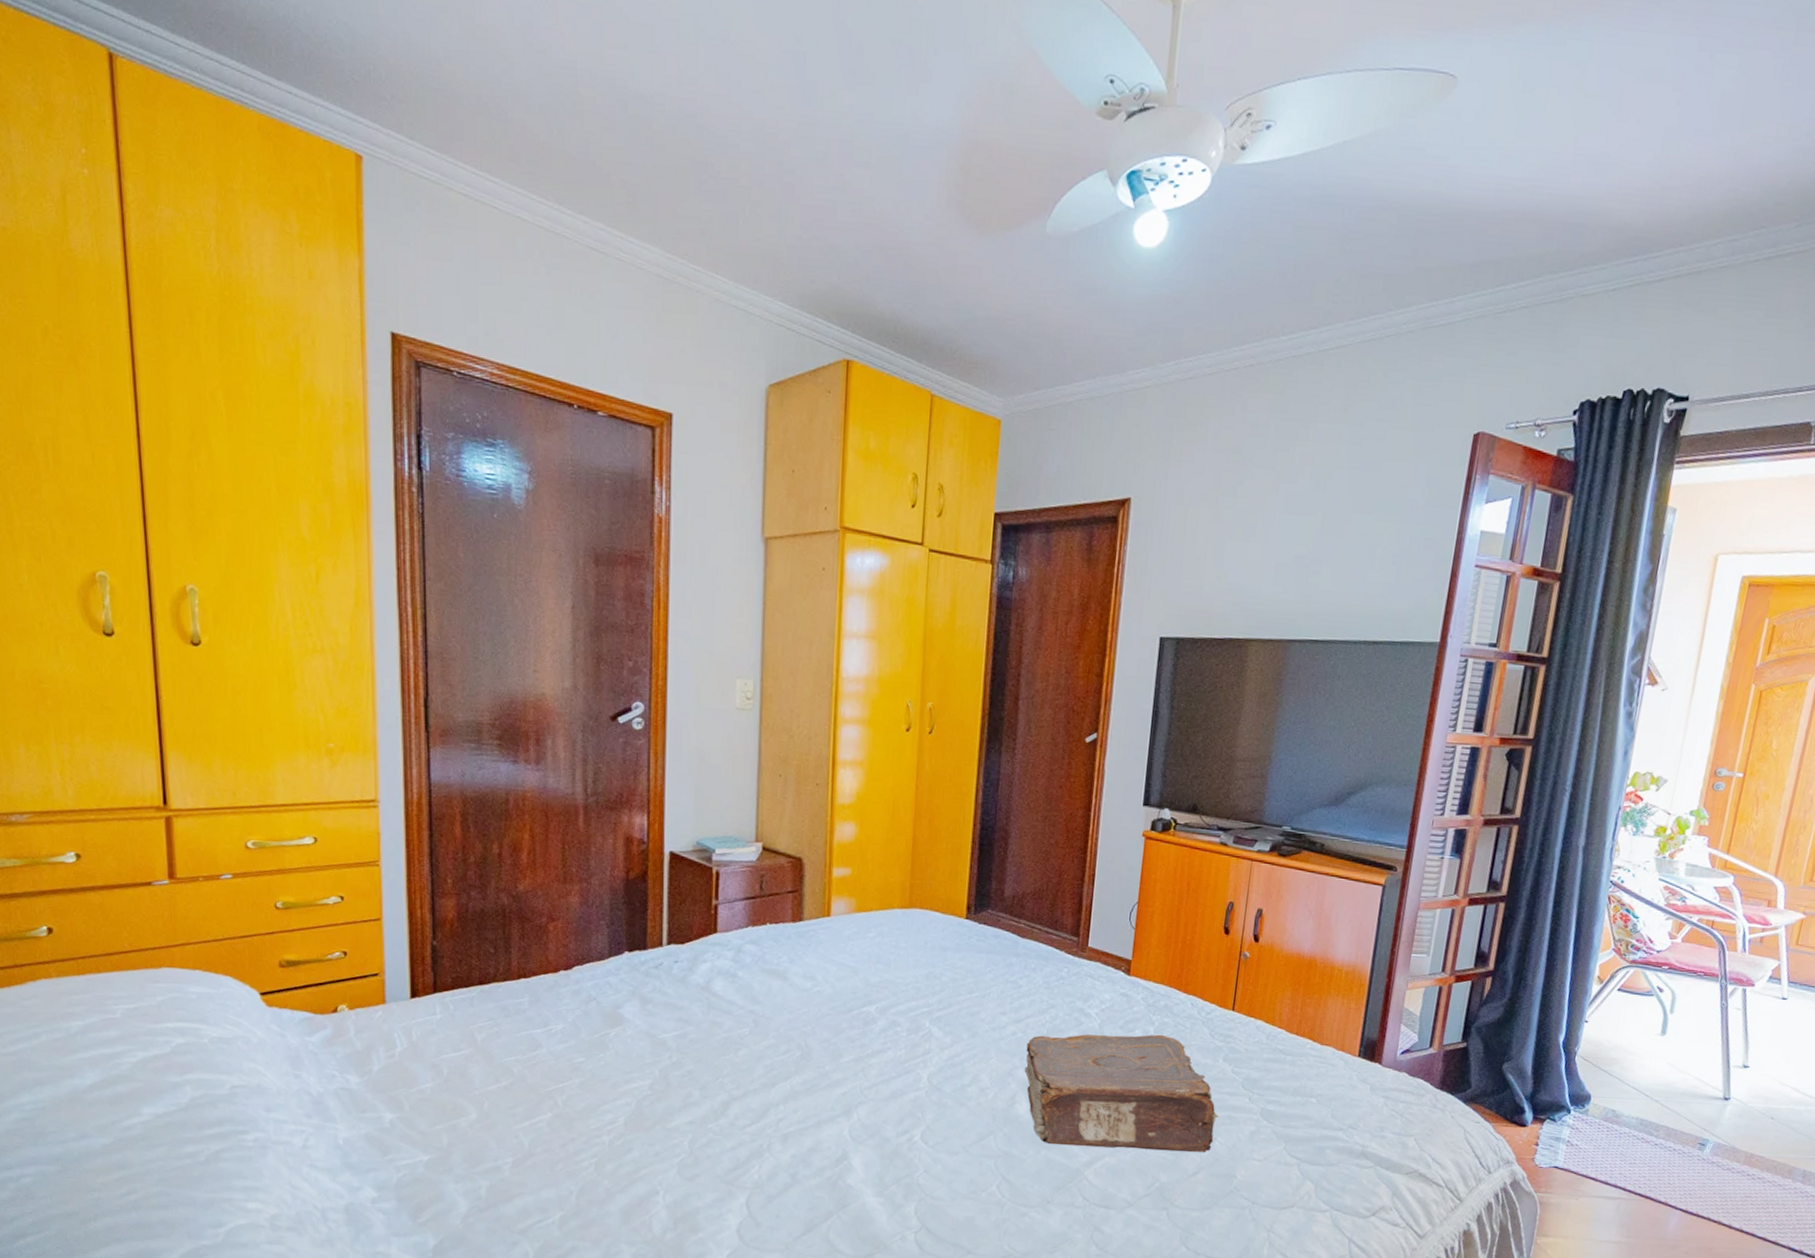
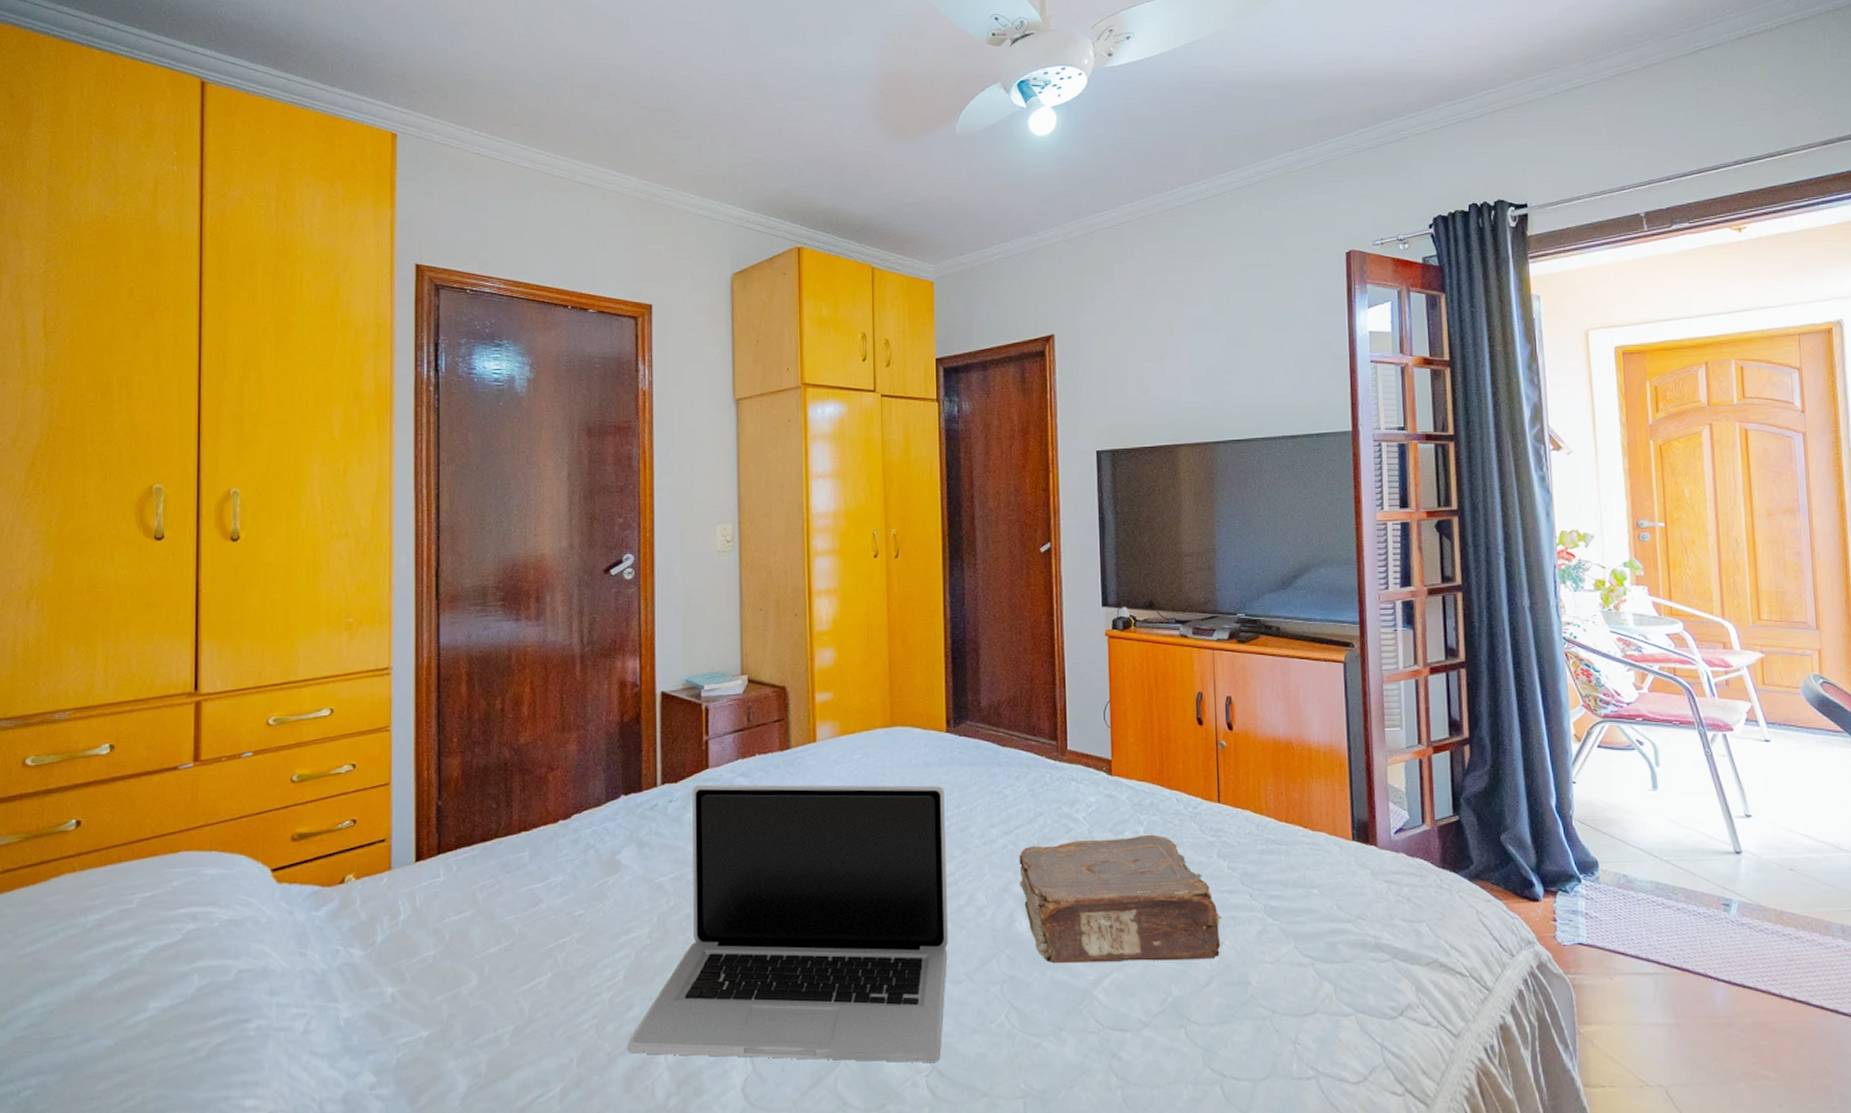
laptop: none [627,947,958,1221] -> present [628,784,948,1063]

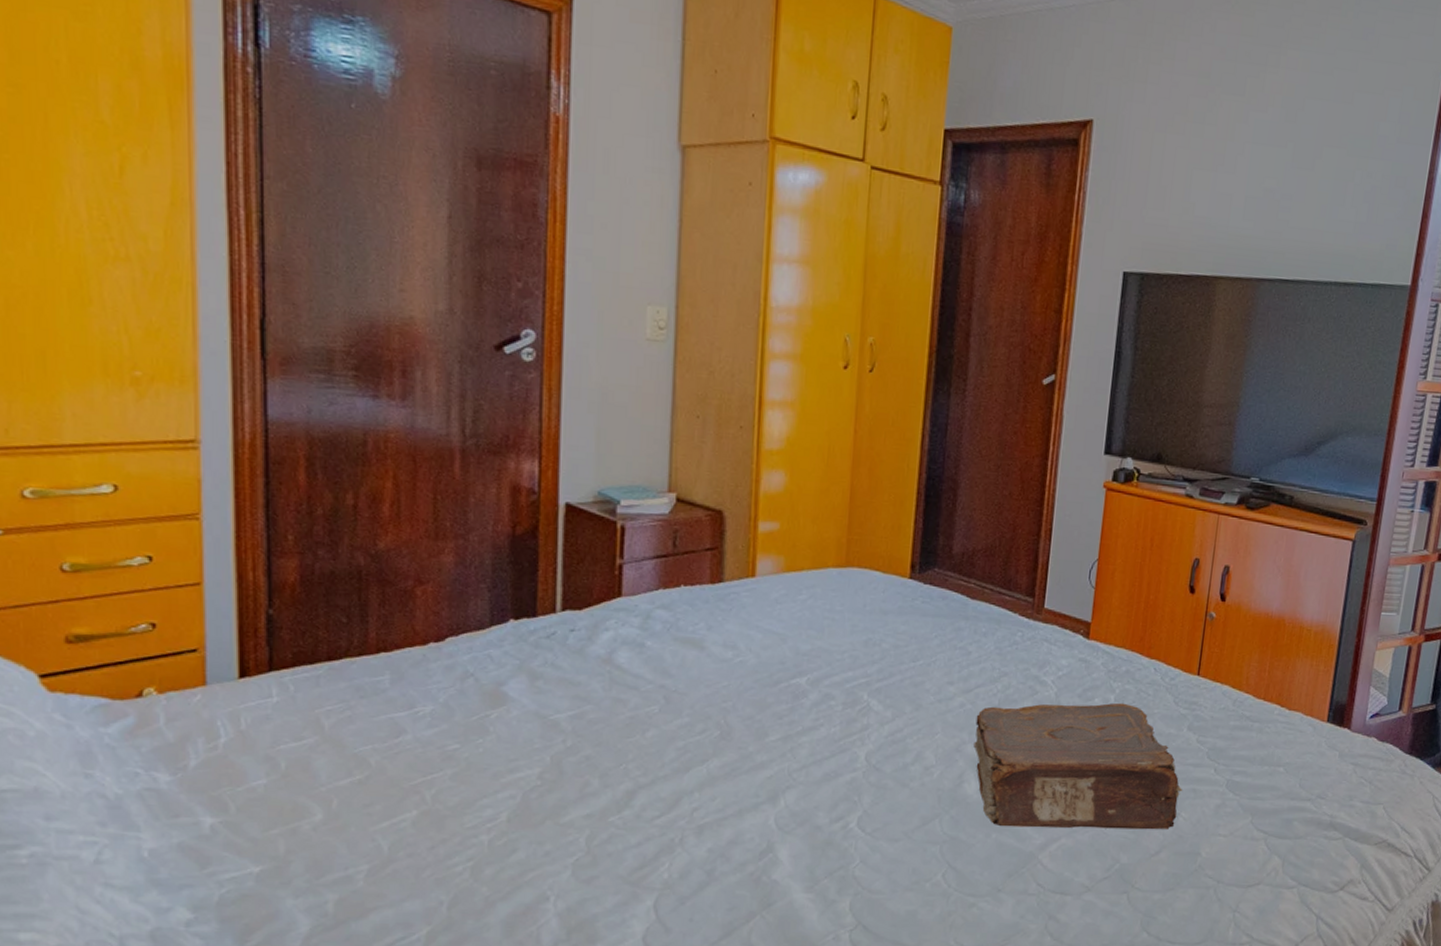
laptop: present [628,784,948,1063] -> none [510,614,901,918]

